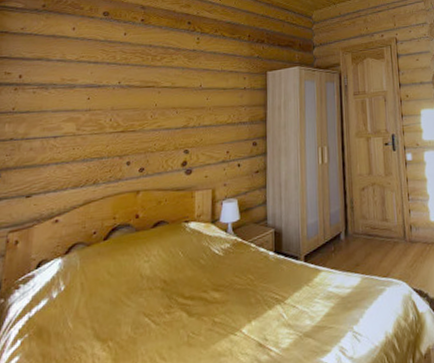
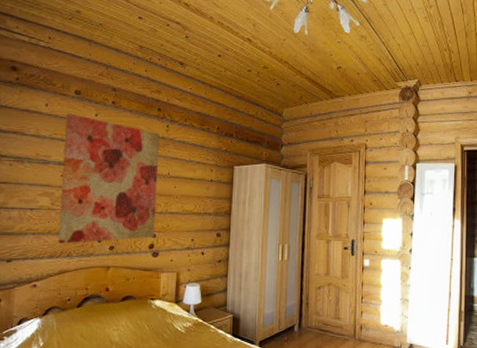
wall art: none [83,35,190,172] -> present [58,113,160,244]

